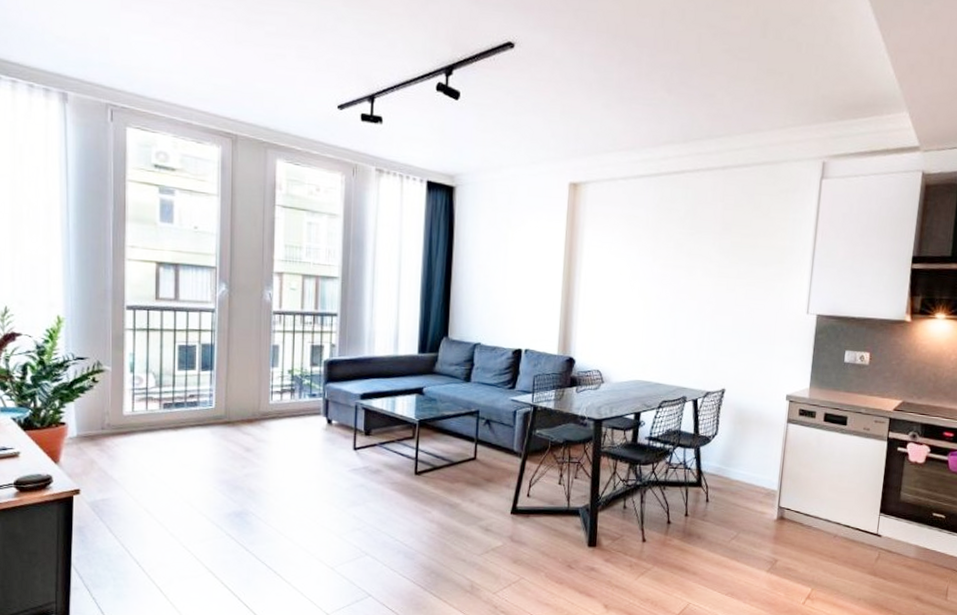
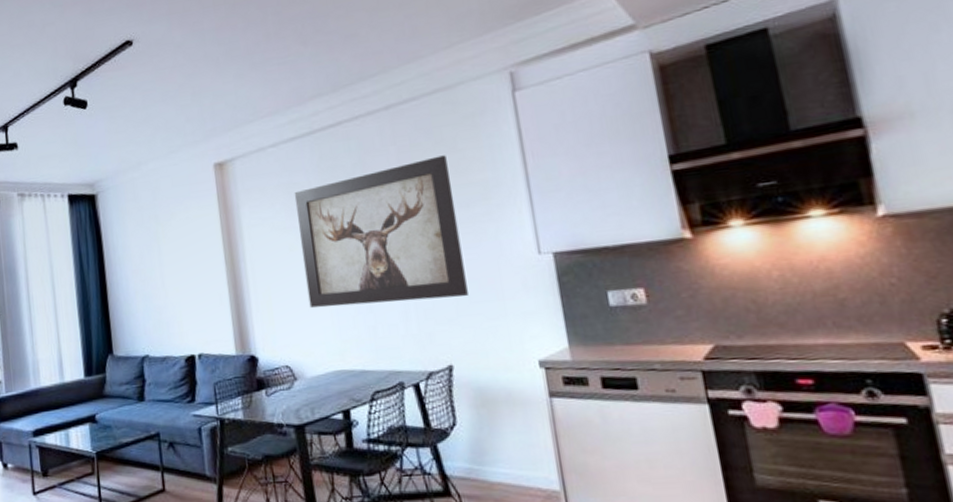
wall art: none [626,219,760,338] -> present [294,155,468,308]

